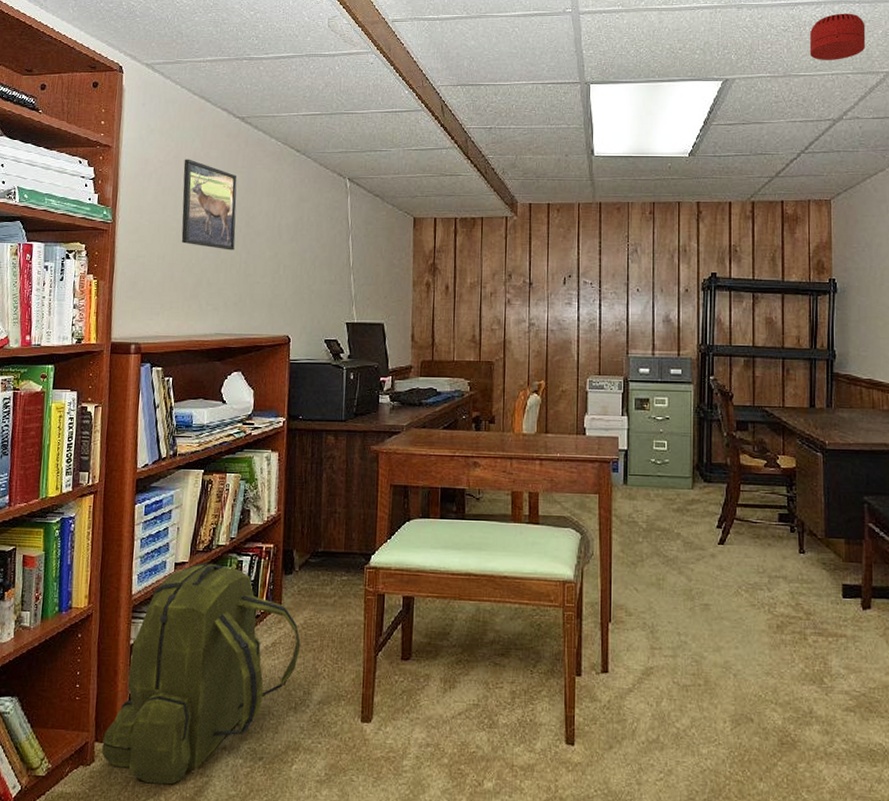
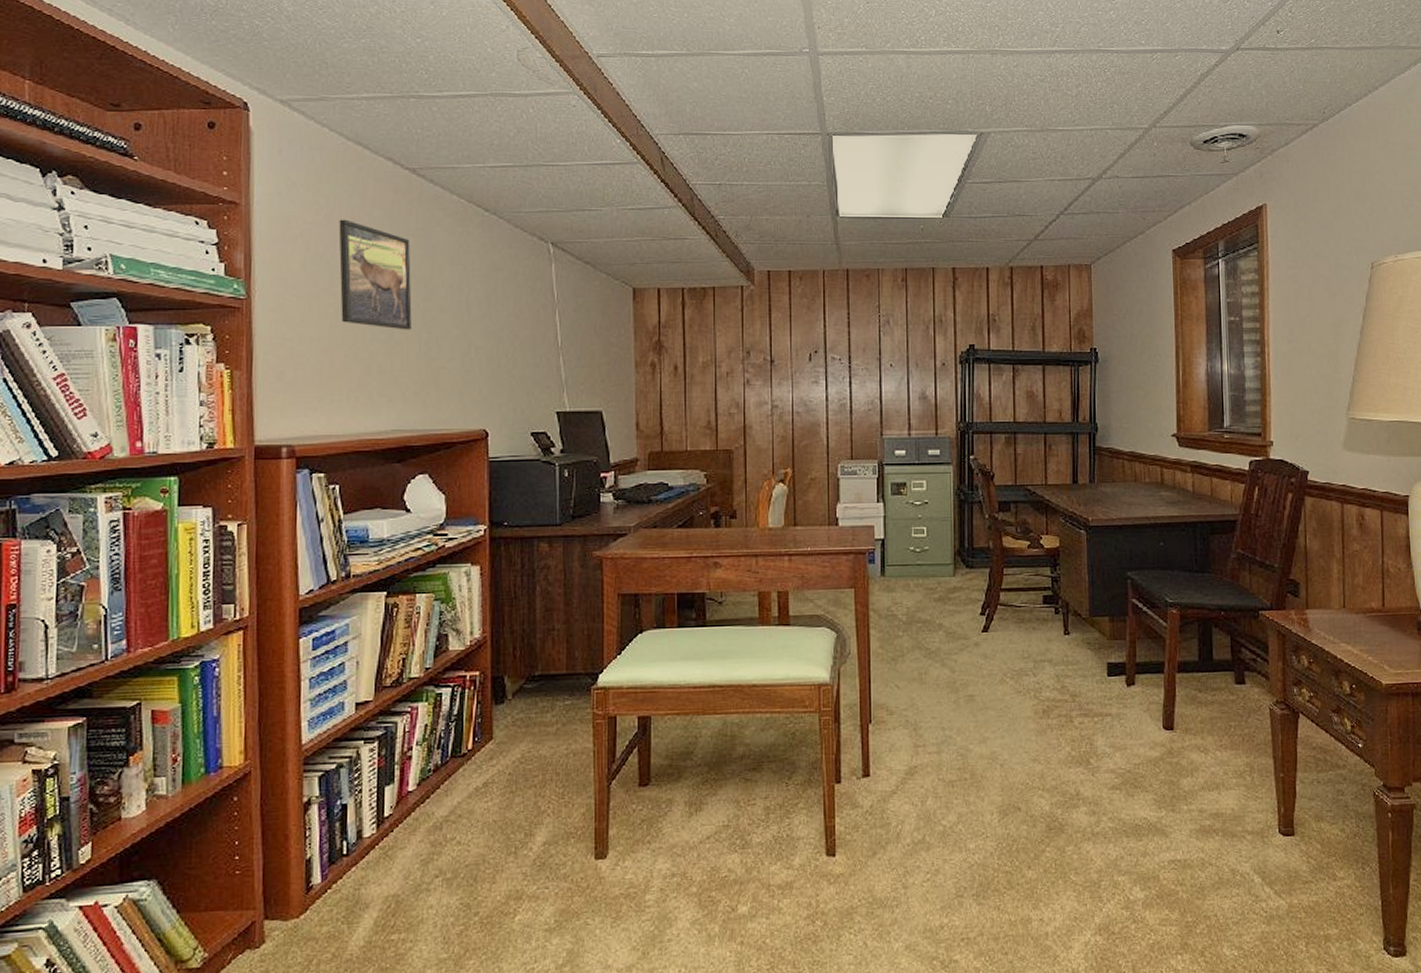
backpack: present [102,562,301,785] -> none [274,699,518,959]
smoke detector: present [809,13,866,60] -> none [1067,63,1125,114]

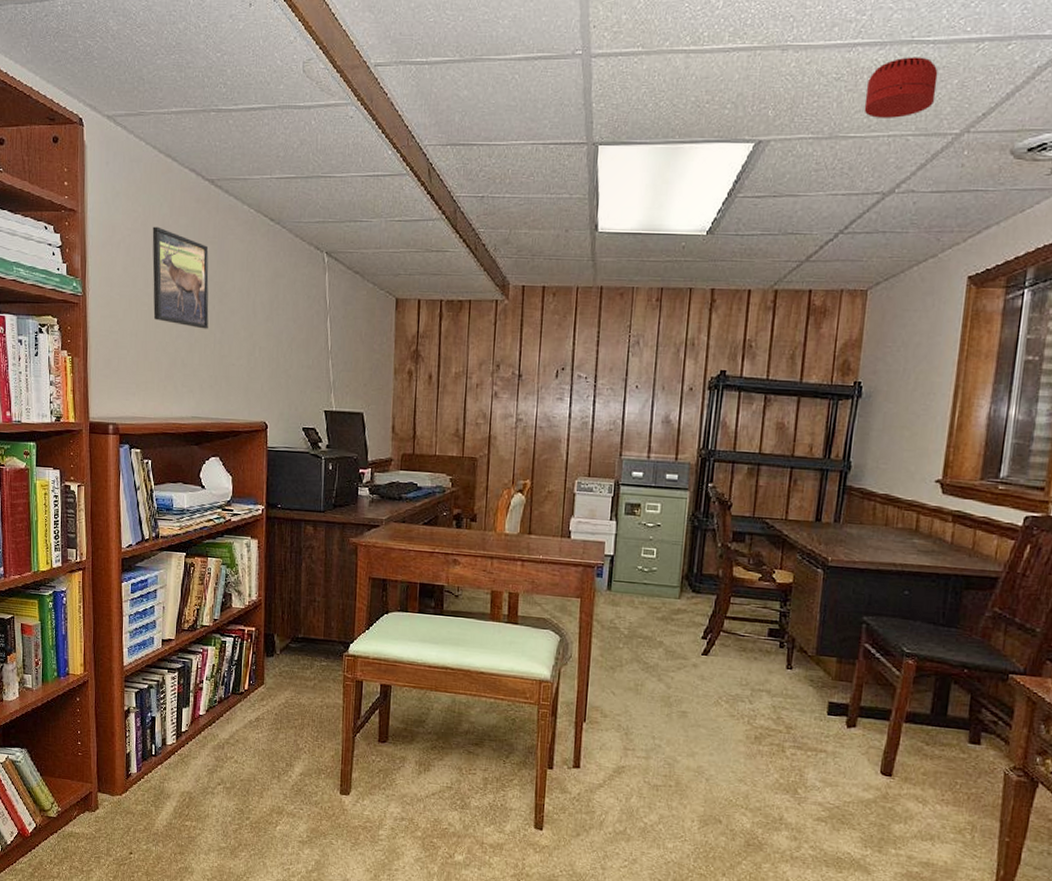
smoke detector: none [1067,63,1125,114] -> present [864,57,938,118]

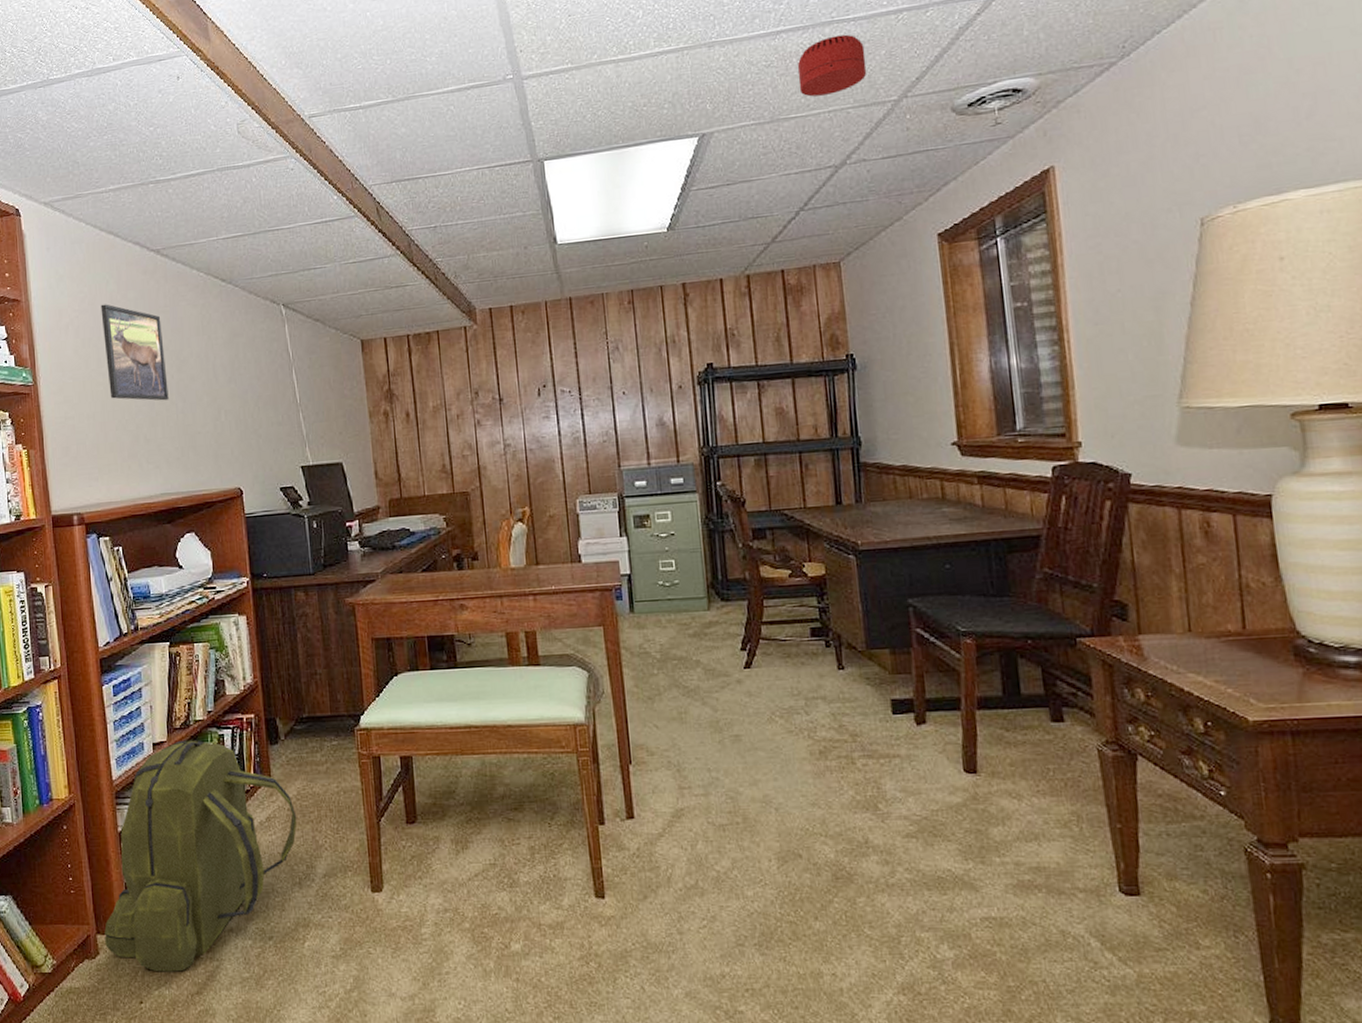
backpack: none [104,640,283,834] -> present [104,740,297,972]

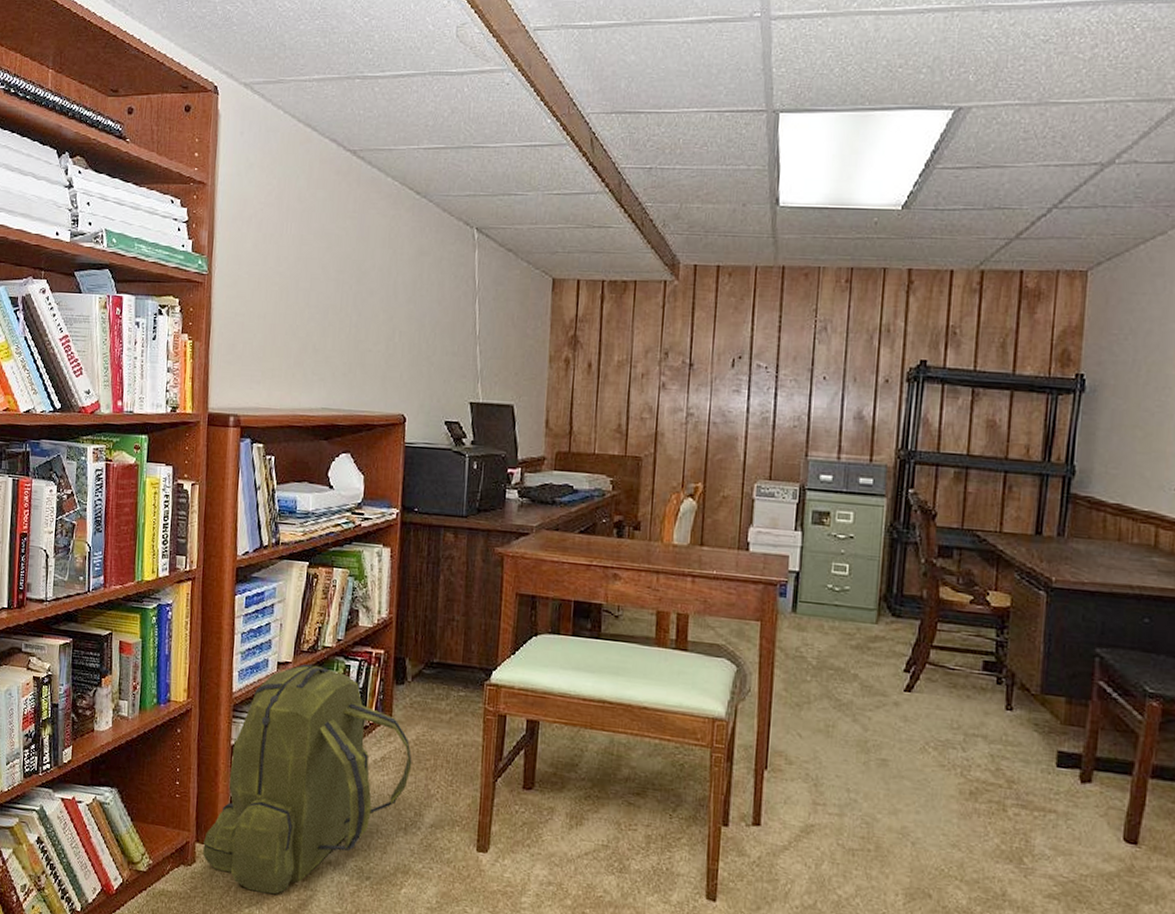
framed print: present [100,304,169,401] -> none [284,200,347,312]
smoke detector: present [797,34,867,97] -> none [1076,17,1159,83]

